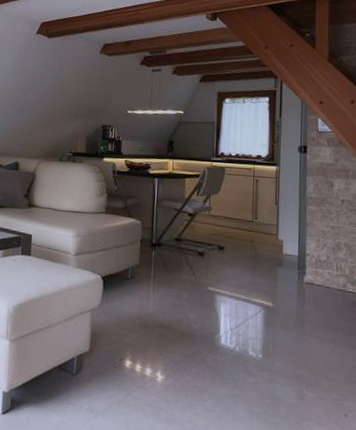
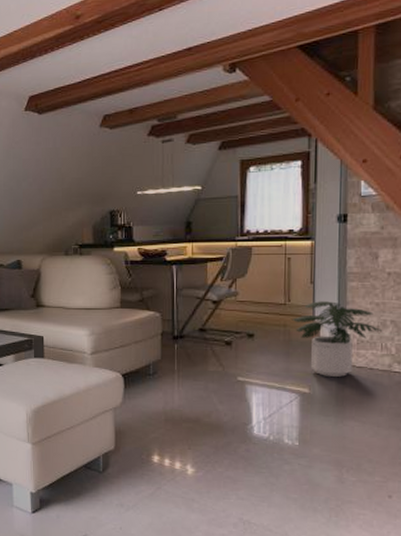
potted plant: none [258,221,338,293] -> present [292,301,383,377]

